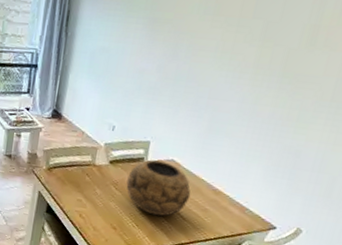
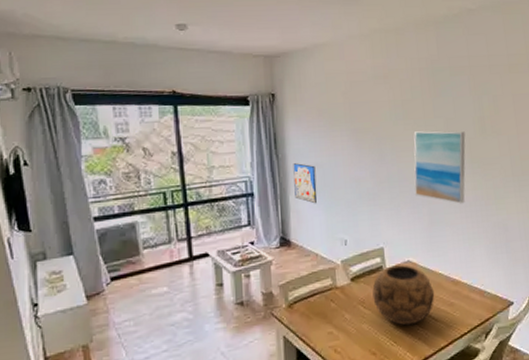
wall art: none [75,43,102,86] -> present [293,163,317,204]
wall art: none [201,31,287,119] -> present [413,130,466,204]

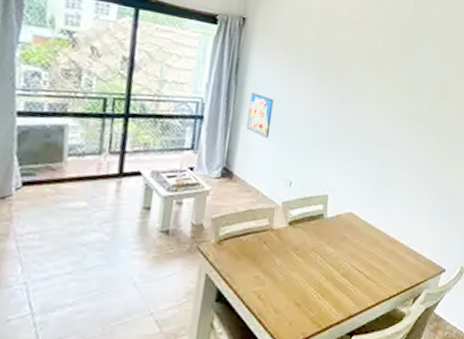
decorative bowl: present [372,265,435,326] -> none [308,215,371,280]
wall art: present [413,130,466,204] -> none [369,83,427,163]

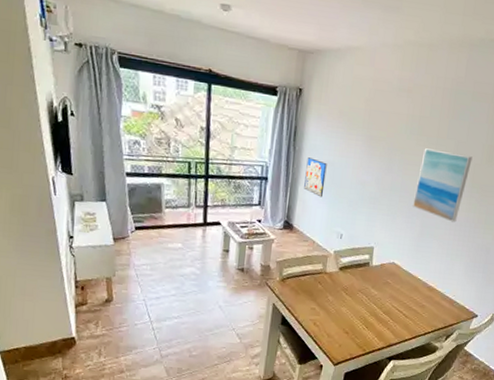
wall art: none [369,83,427,163] -> present [413,148,473,223]

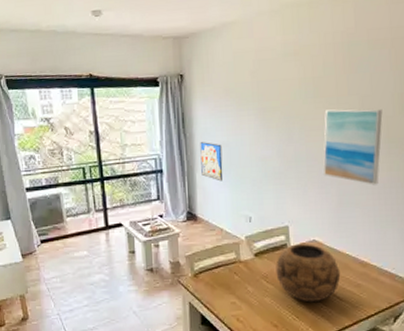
decorative bowl: none [355,264,411,316] -> present [276,244,341,303]

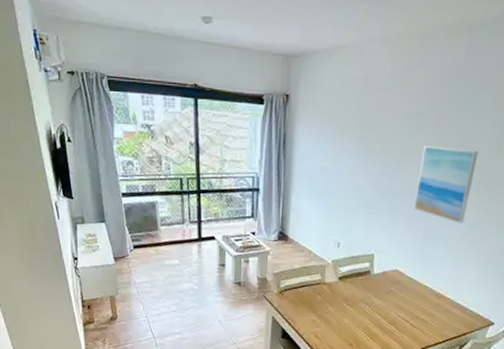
wall art: present [200,142,223,181] -> none [297,165,320,206]
decorative bowl: present [276,244,341,303] -> none [357,272,417,327]

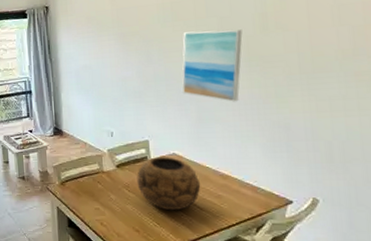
decorative bowl: none [357,272,417,327] -> present [137,157,201,211]

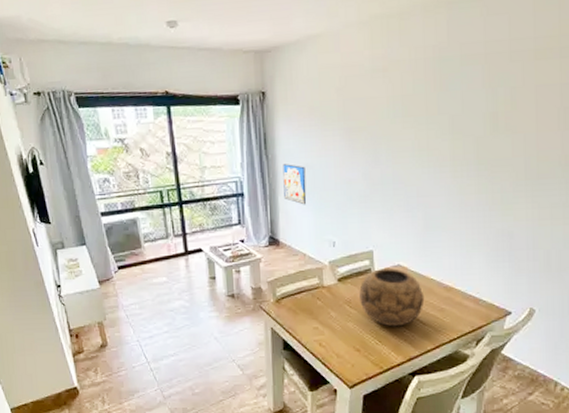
wall art: none [64,65,86,100] -> present [283,164,307,205]
wall art: present [182,29,243,102] -> none [410,129,473,209]

